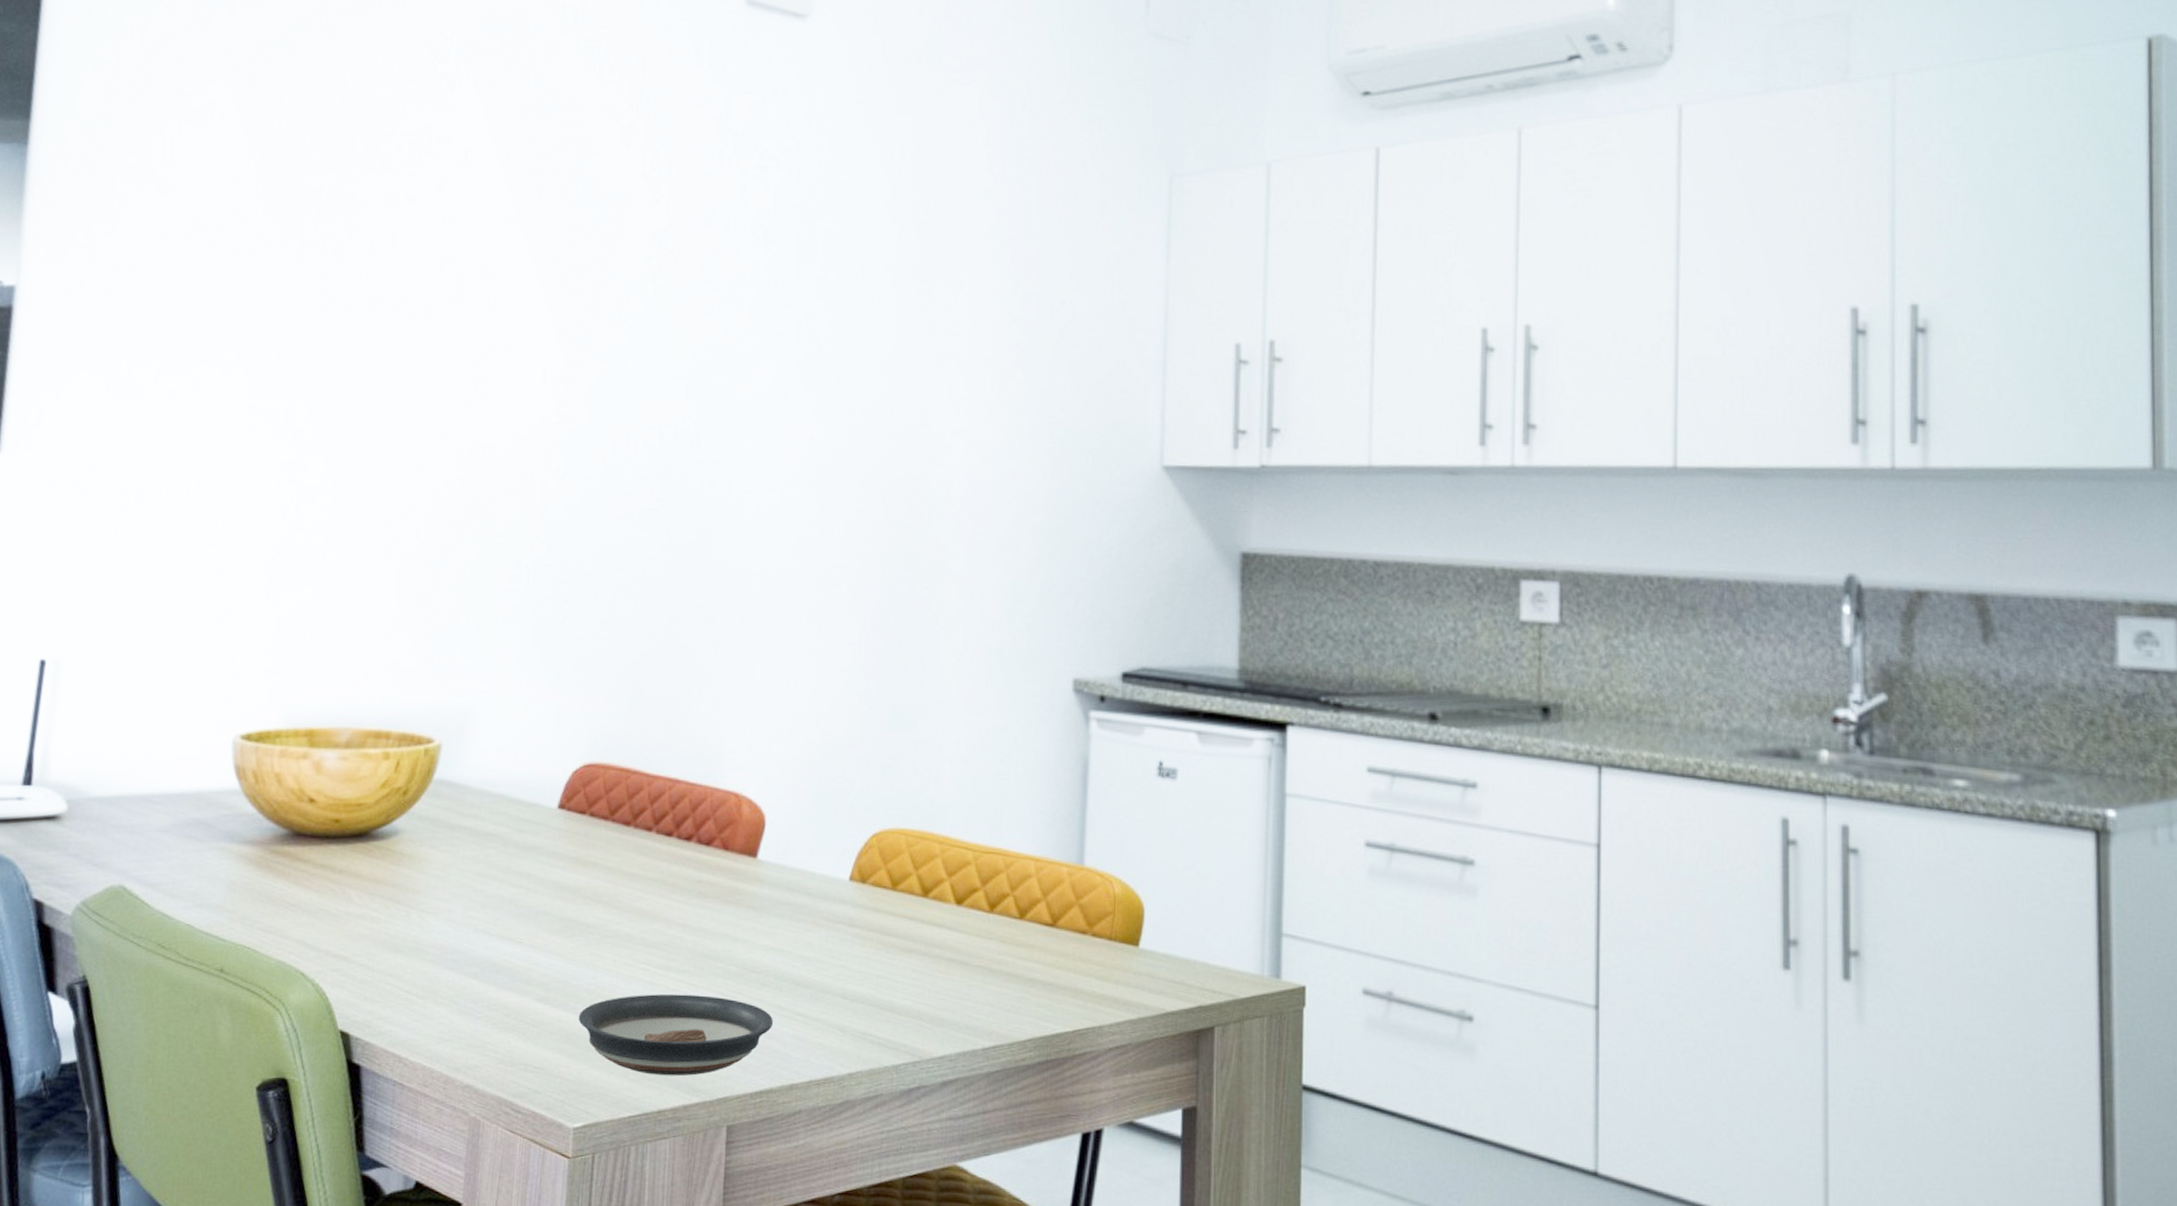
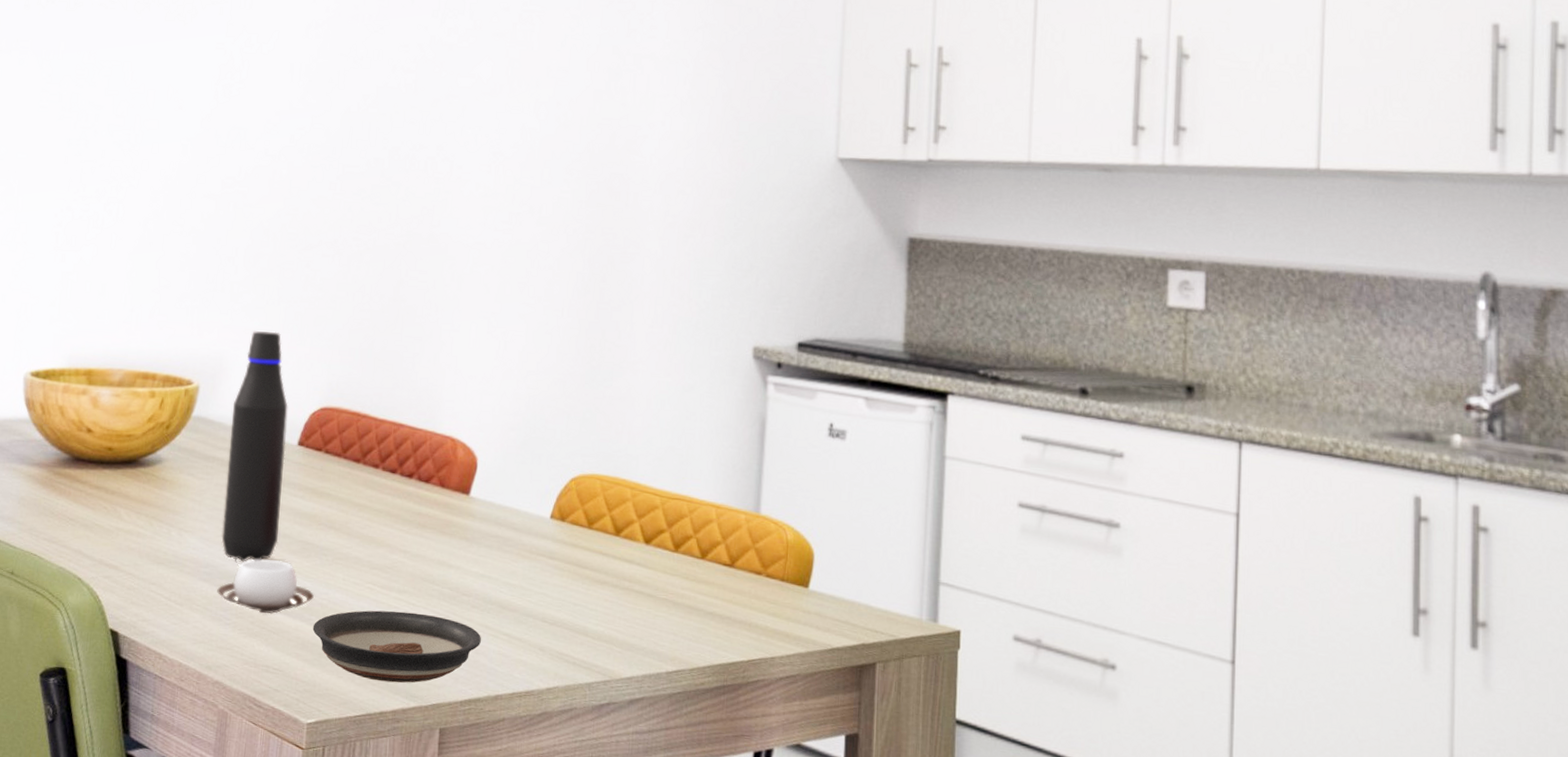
cup: none [466,941,579,1005] -> present [217,559,314,615]
water bottle: none [470,678,546,946] -> present [221,331,288,562]

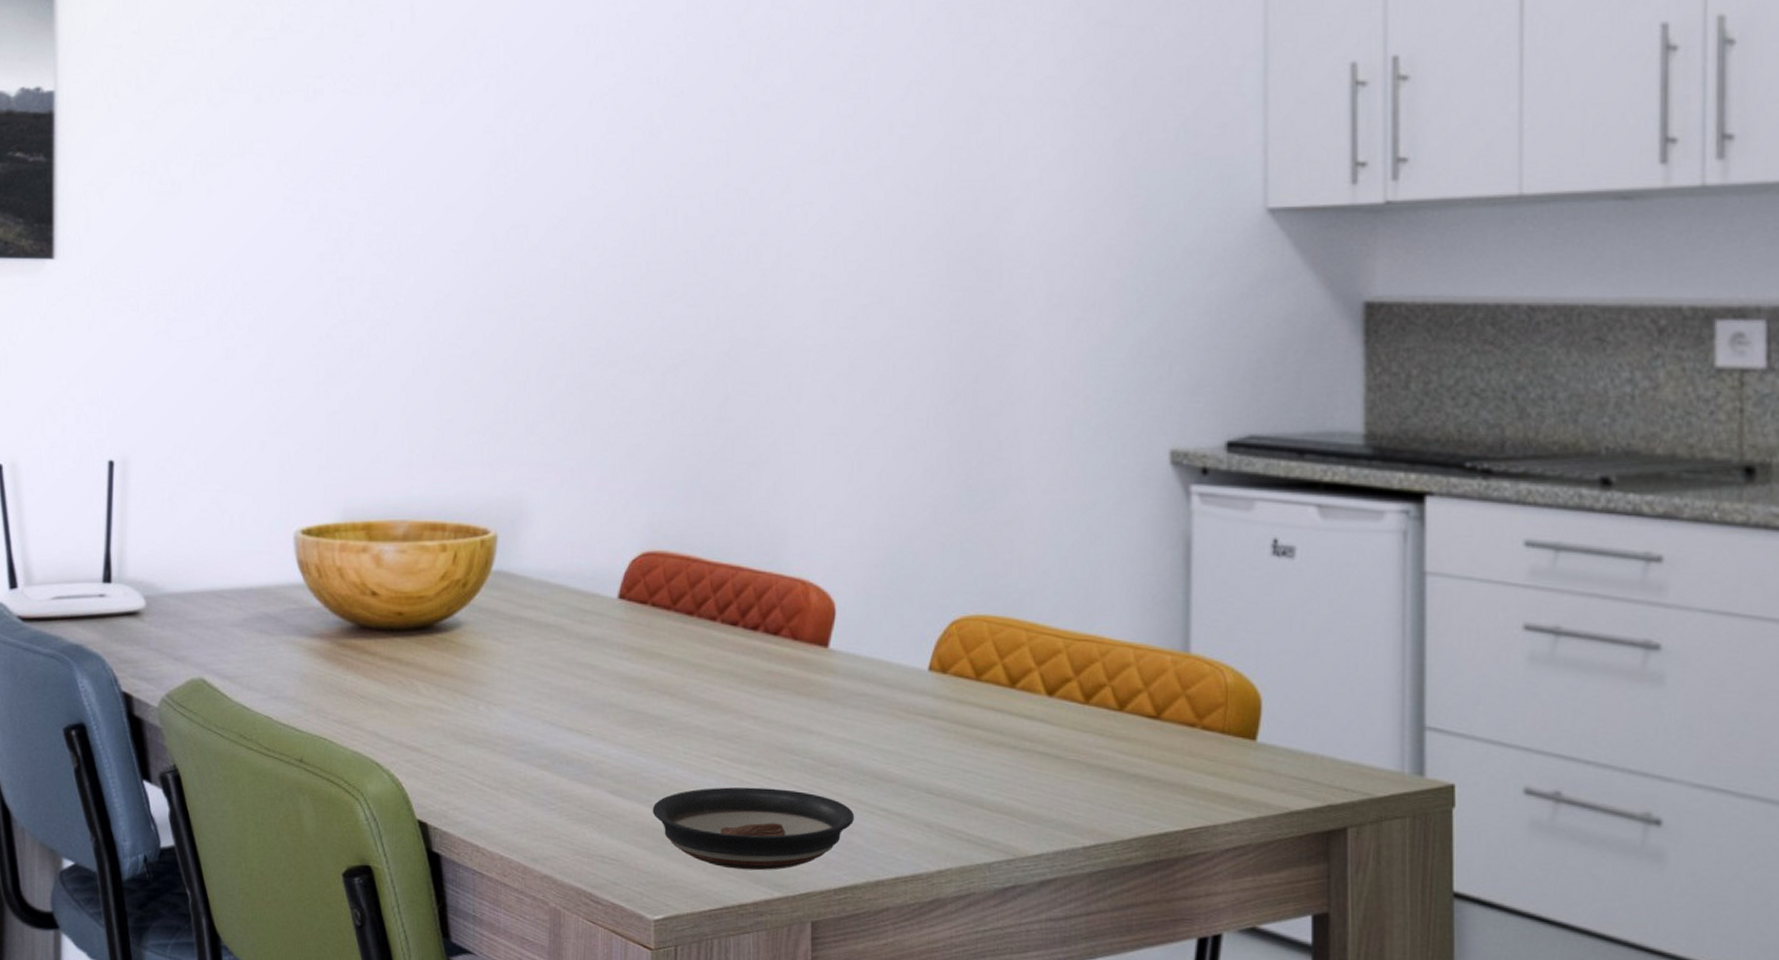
cup: present [217,559,314,615] -> none [537,733,651,797]
water bottle: present [221,331,288,562] -> none [537,466,605,738]

